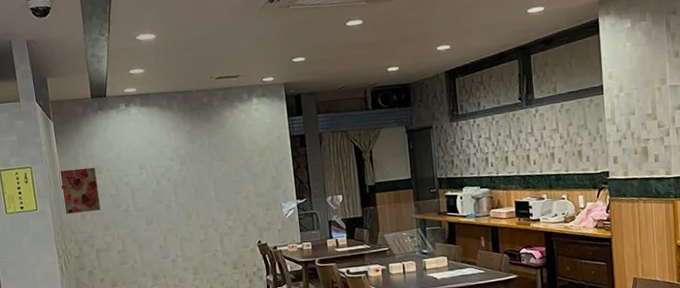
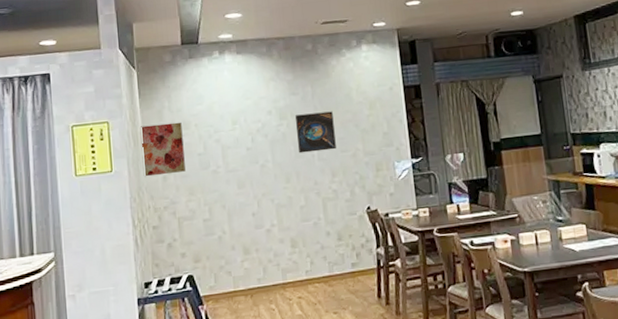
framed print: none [194,158,231,195] -> present [295,111,336,154]

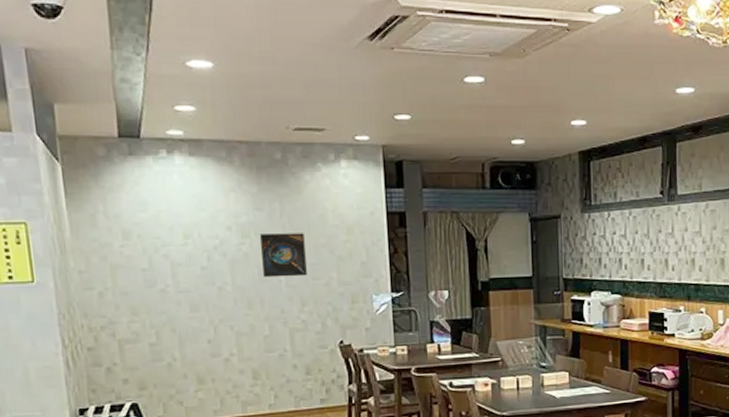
wall art: present [140,122,186,177] -> none [67,230,127,291]

